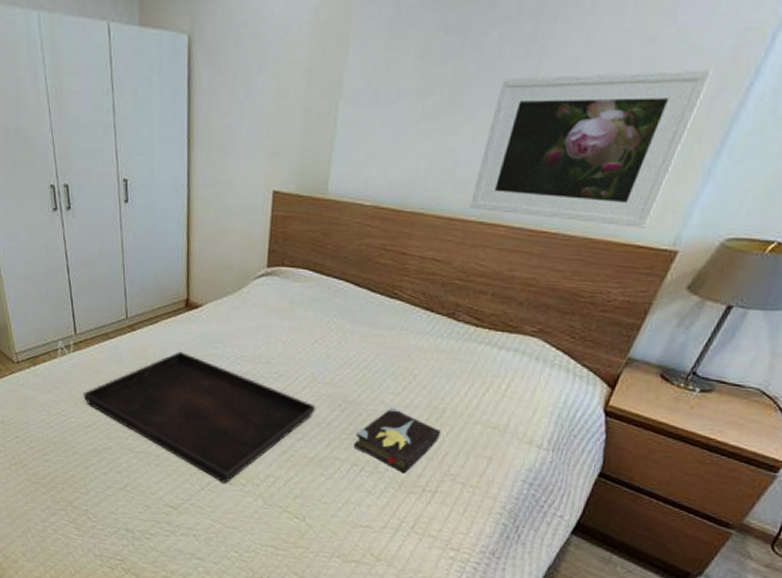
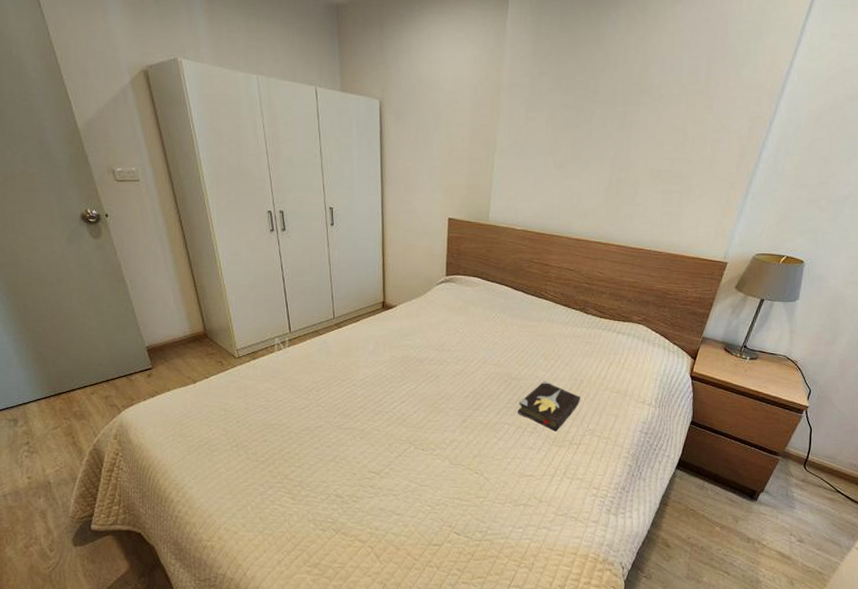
serving tray: present [83,351,316,484] -> none [297,343,488,450]
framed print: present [469,68,713,228] -> none [590,141,737,247]

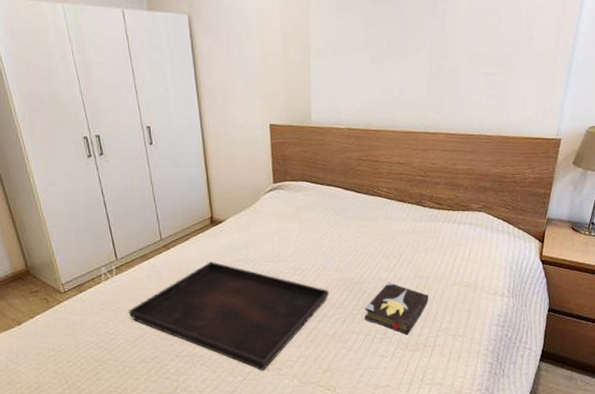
serving tray: none [297,343,488,450] -> present [128,261,330,371]

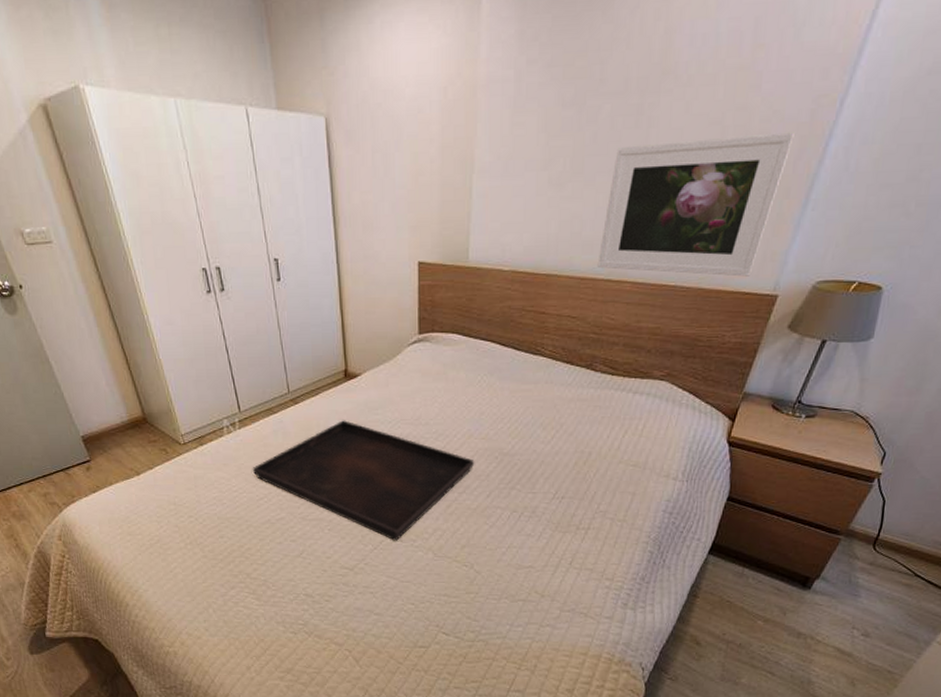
hardback book: present [364,281,429,335] -> none [511,455,588,515]
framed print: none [416,18,553,126] -> present [597,132,794,277]

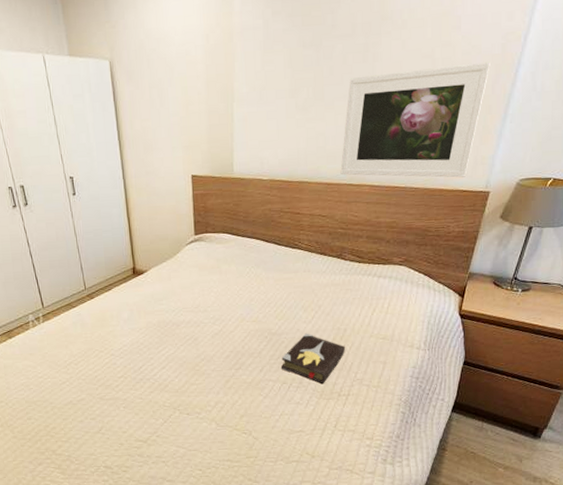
serving tray: present [252,420,475,541] -> none [55,311,248,414]
hardback book: none [511,455,588,515] -> present [281,333,345,384]

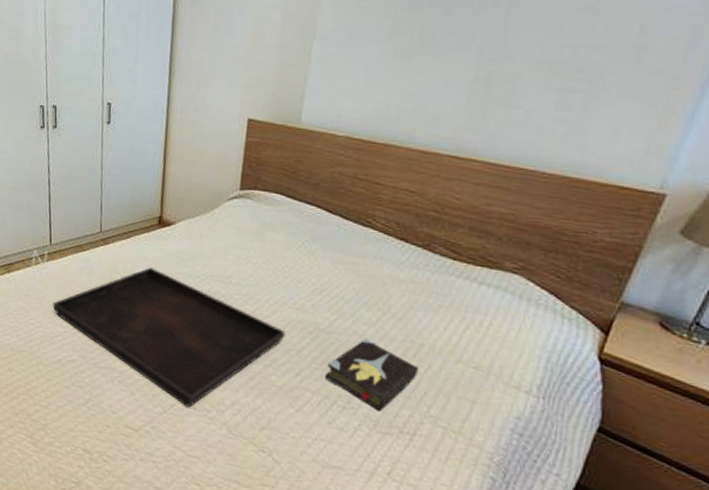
serving tray: none [55,311,248,414] -> present [52,267,286,408]
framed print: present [340,62,490,178] -> none [442,20,685,170]

